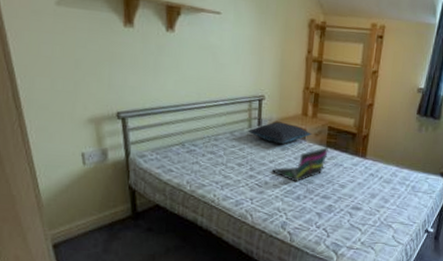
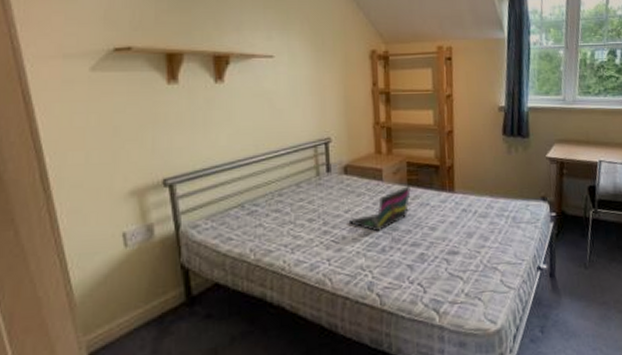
pillow: present [247,122,312,144] -> none [315,164,390,190]

